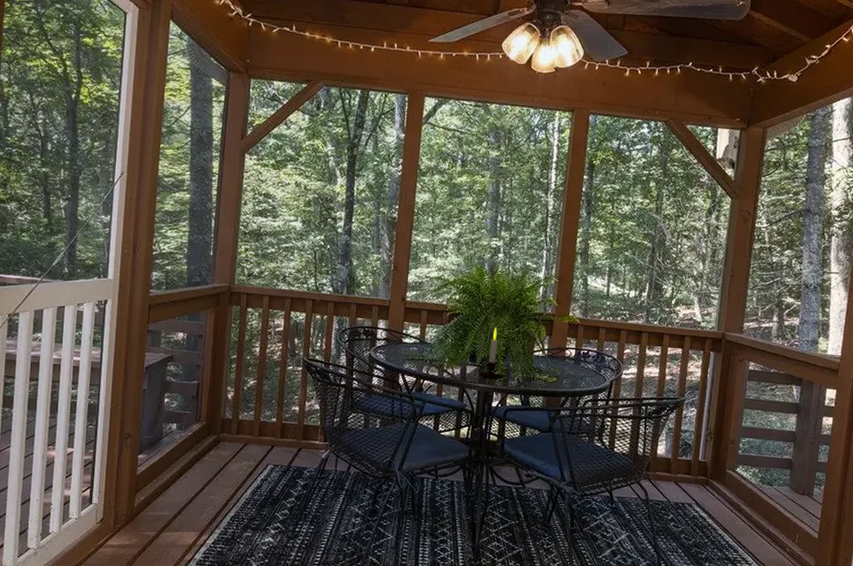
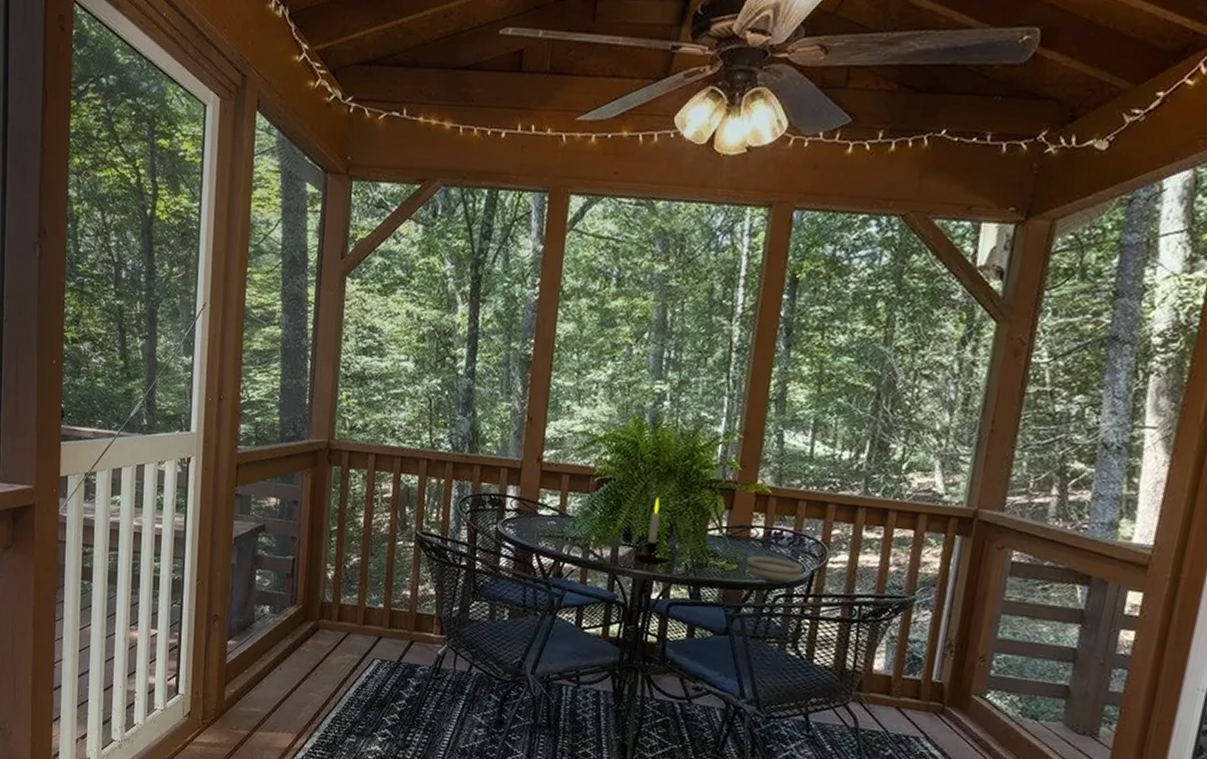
bowl: none [563,370,604,393] -> present [746,556,803,585]

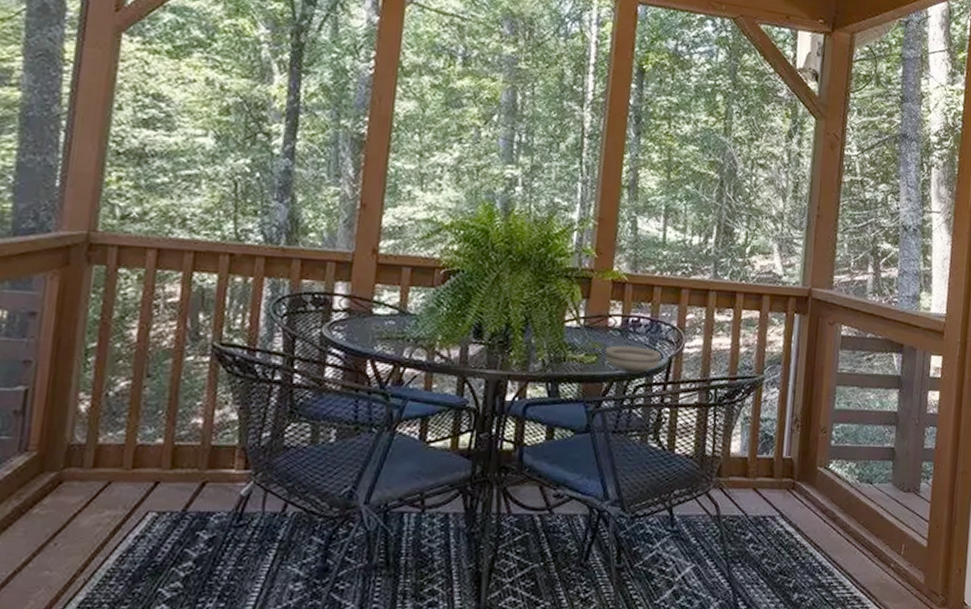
candle: present [634,497,675,565] -> none [486,288,531,363]

